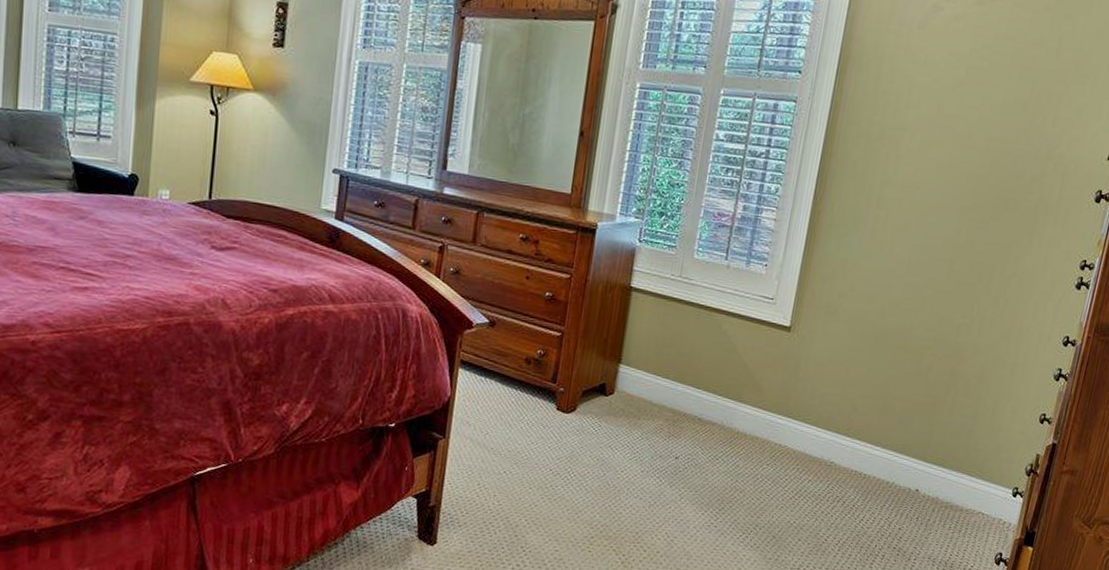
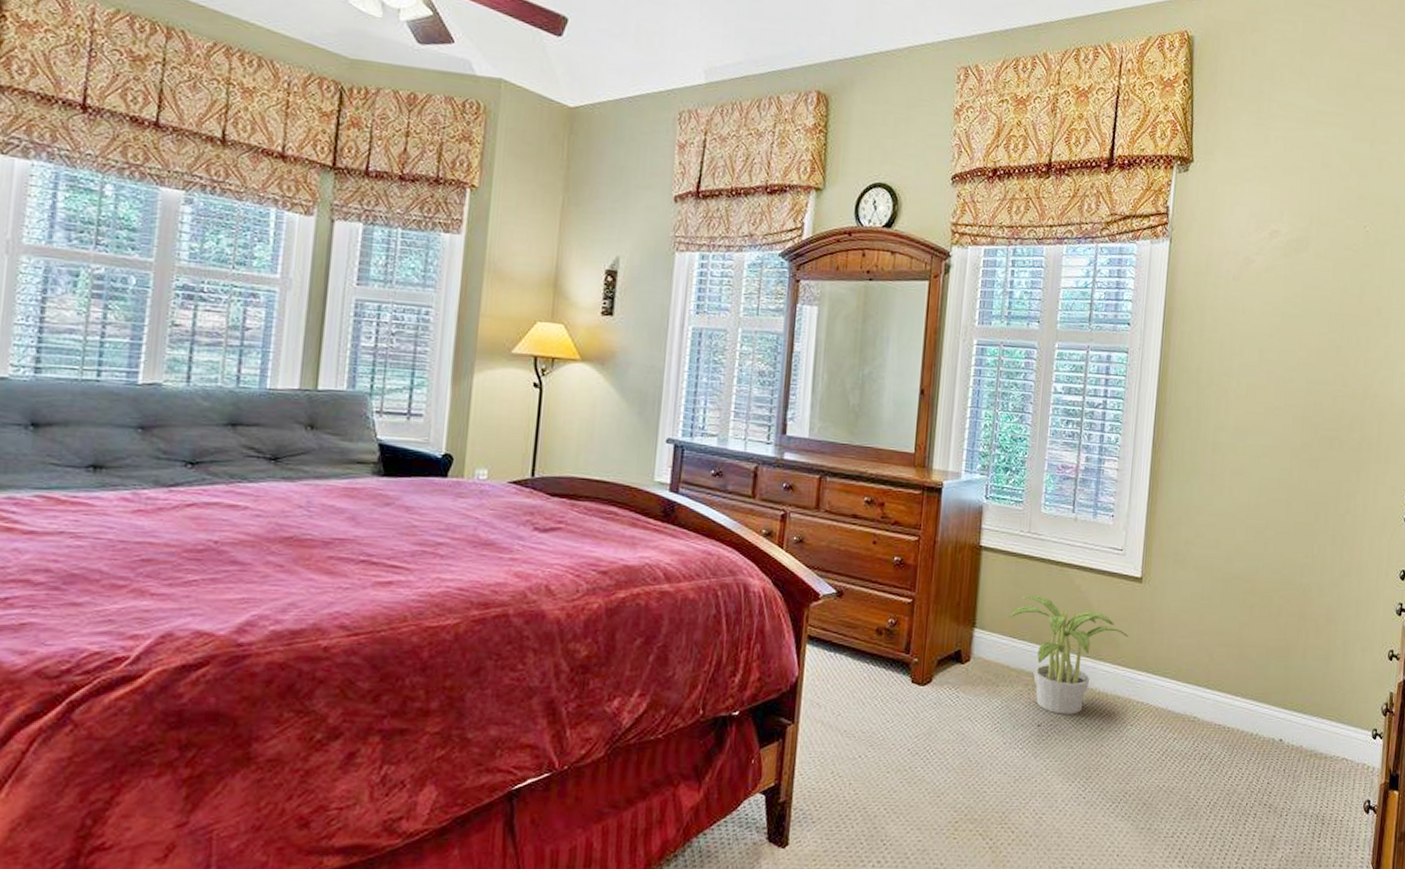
potted plant: none [654,337,773,451] -> present [1008,595,1129,715]

